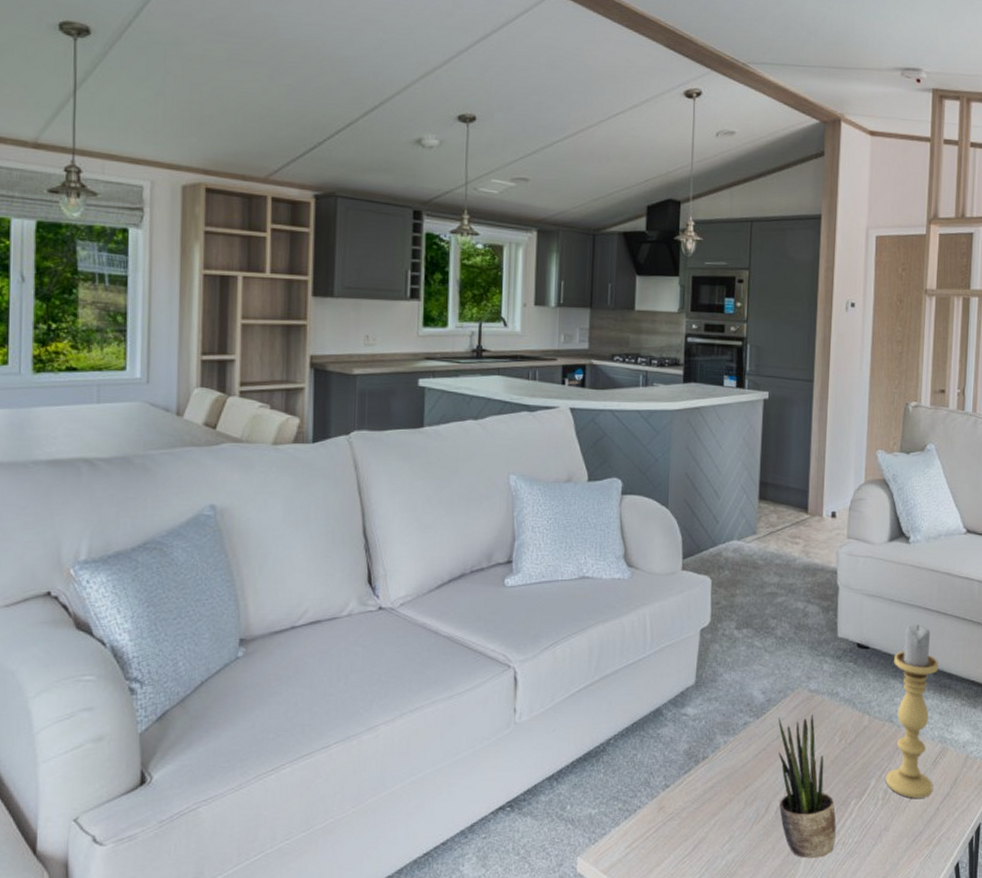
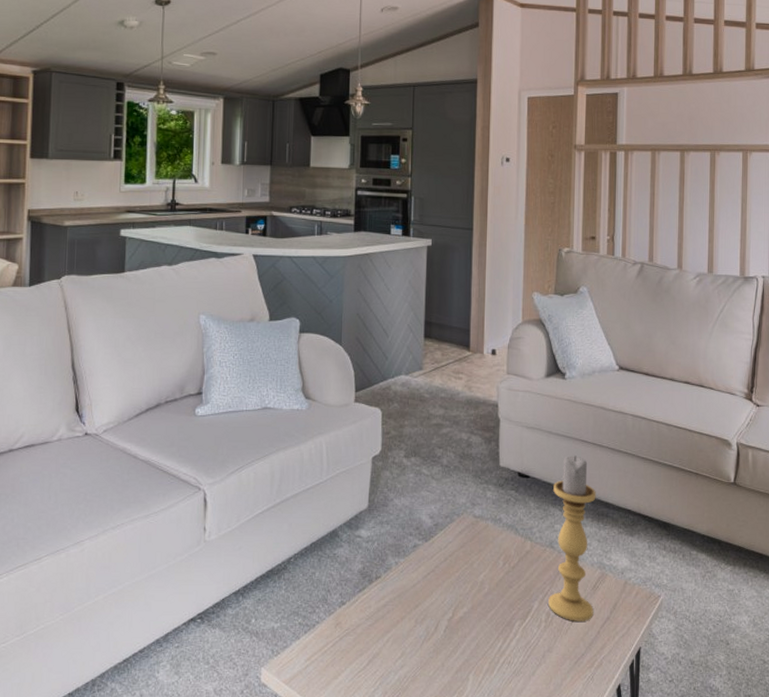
potted plant: present [778,715,836,858] -> none [445,539,502,676]

